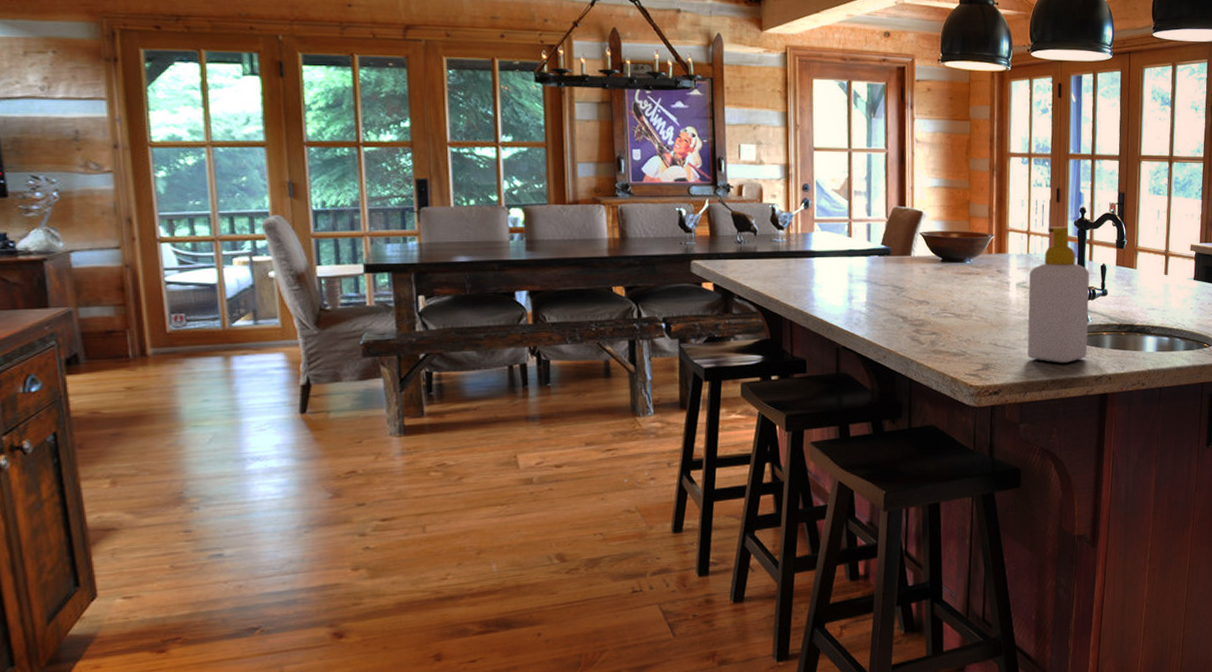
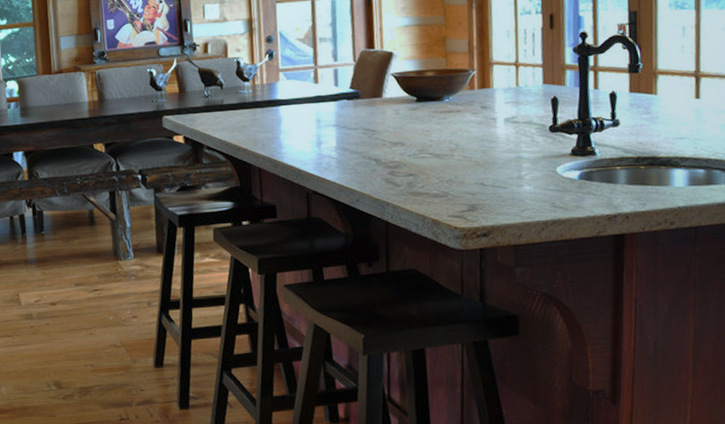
soap bottle: present [1027,227,1090,363] -> none [519,54,597,202]

